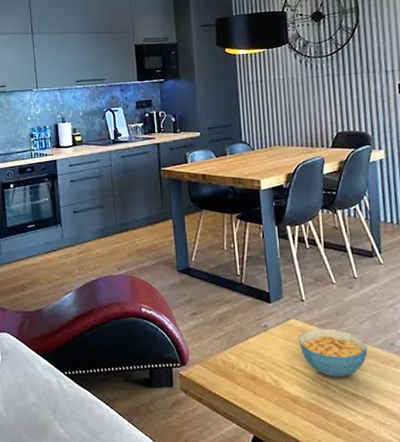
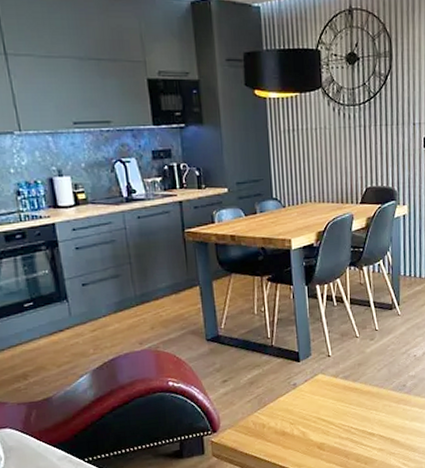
cereal bowl: present [298,328,368,378] -> none [324,378,384,422]

